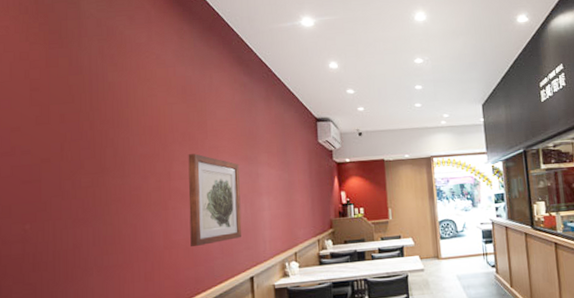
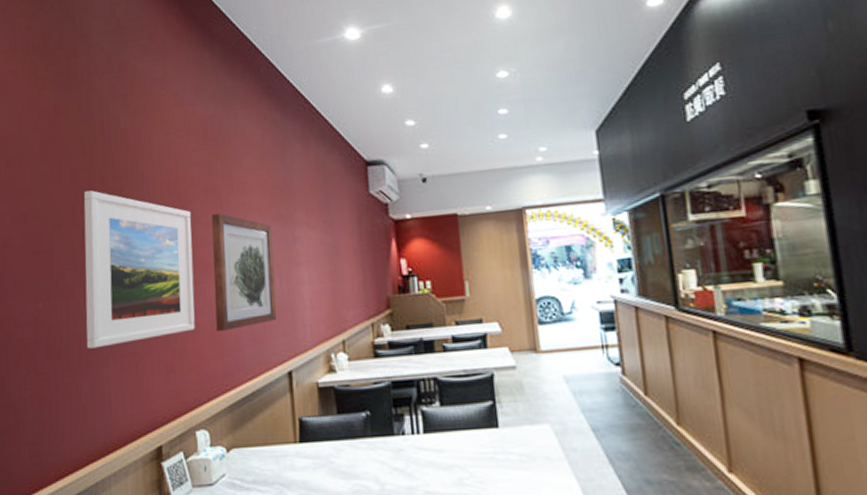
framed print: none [71,131,172,262] -> present [83,190,195,349]

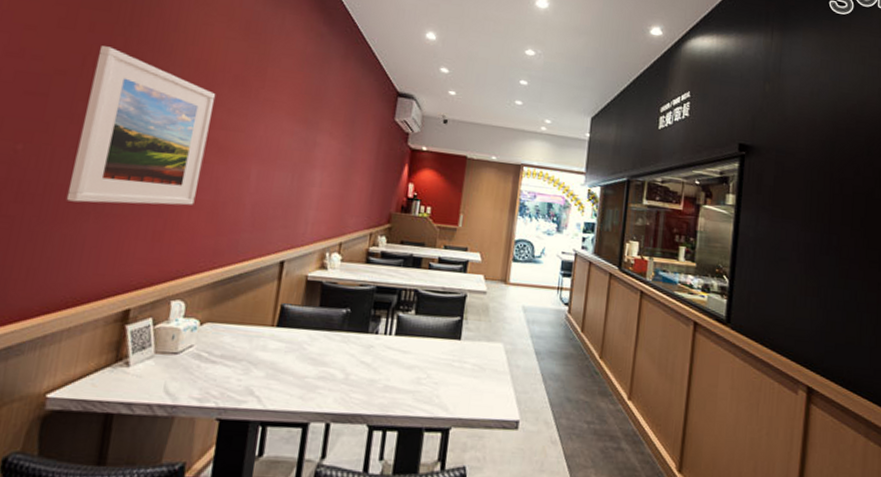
wall art: present [211,213,277,331] -> none [216,102,296,213]

